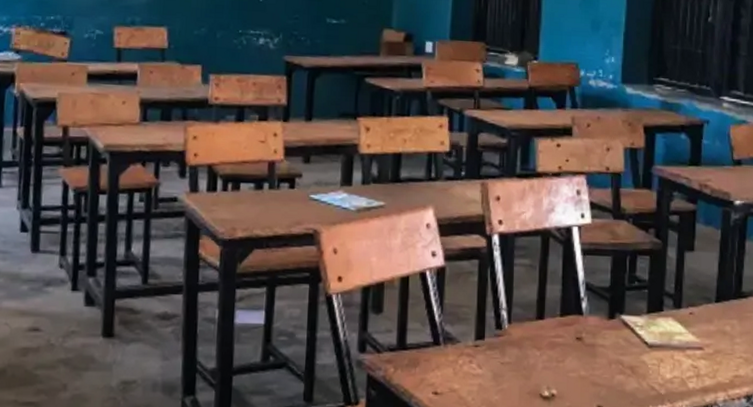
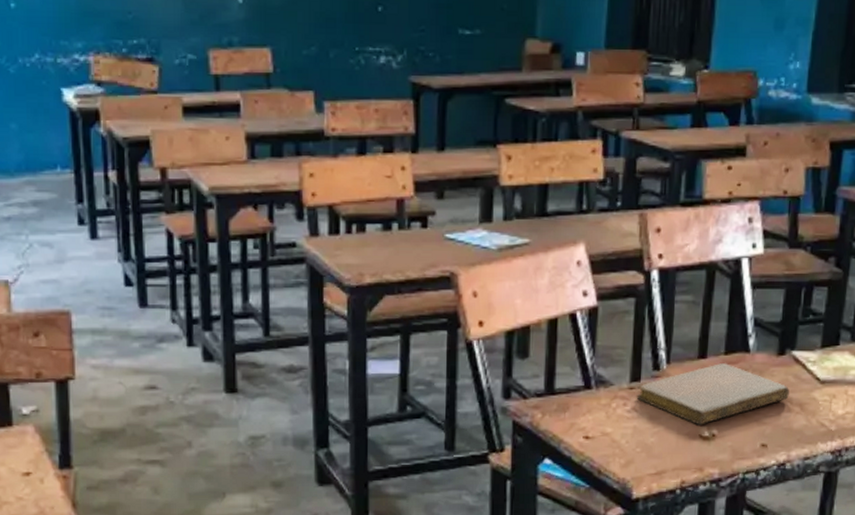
notebook: none [481,325,620,385] -> present [636,363,789,425]

